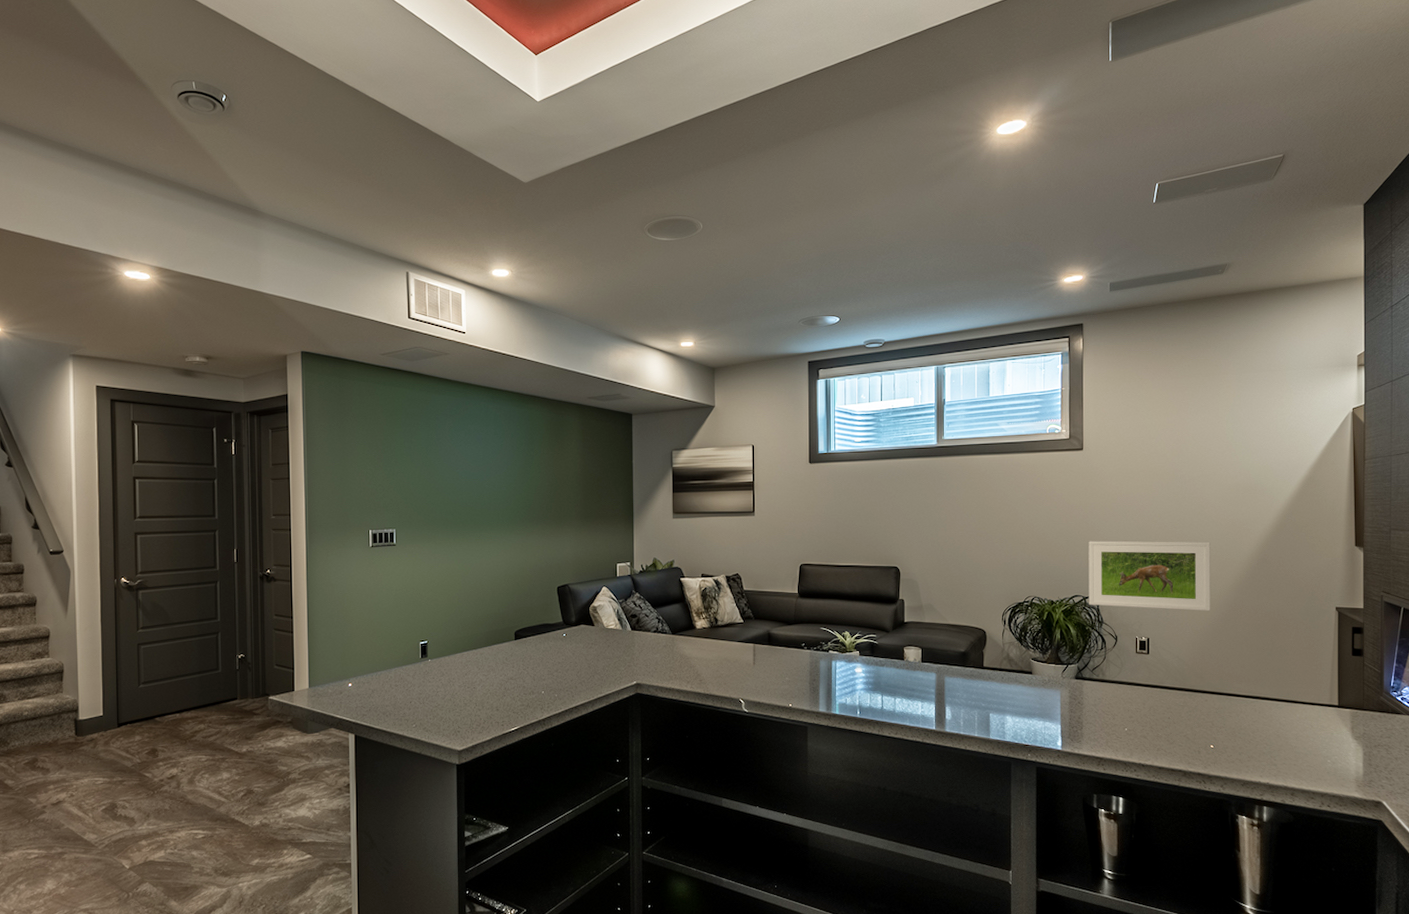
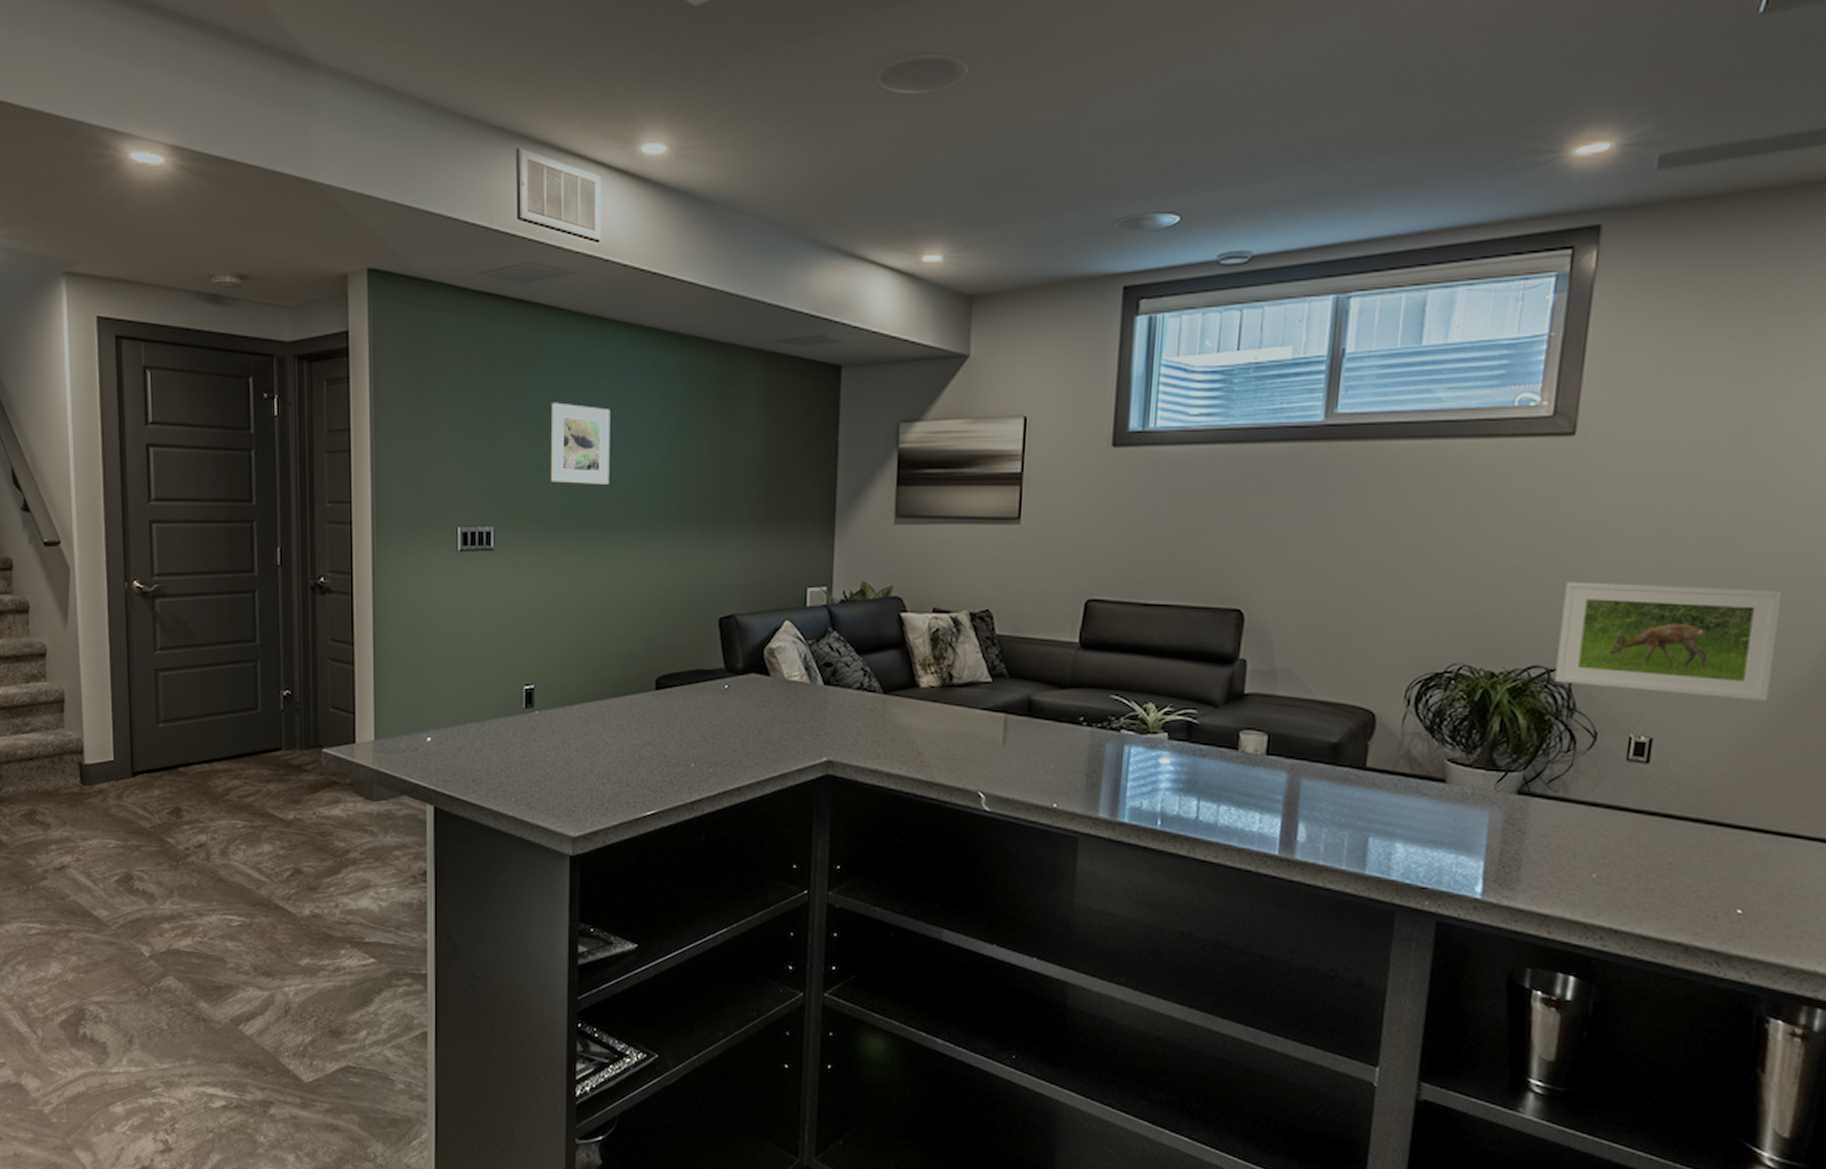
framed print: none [435,441,477,497] -> present [551,402,611,485]

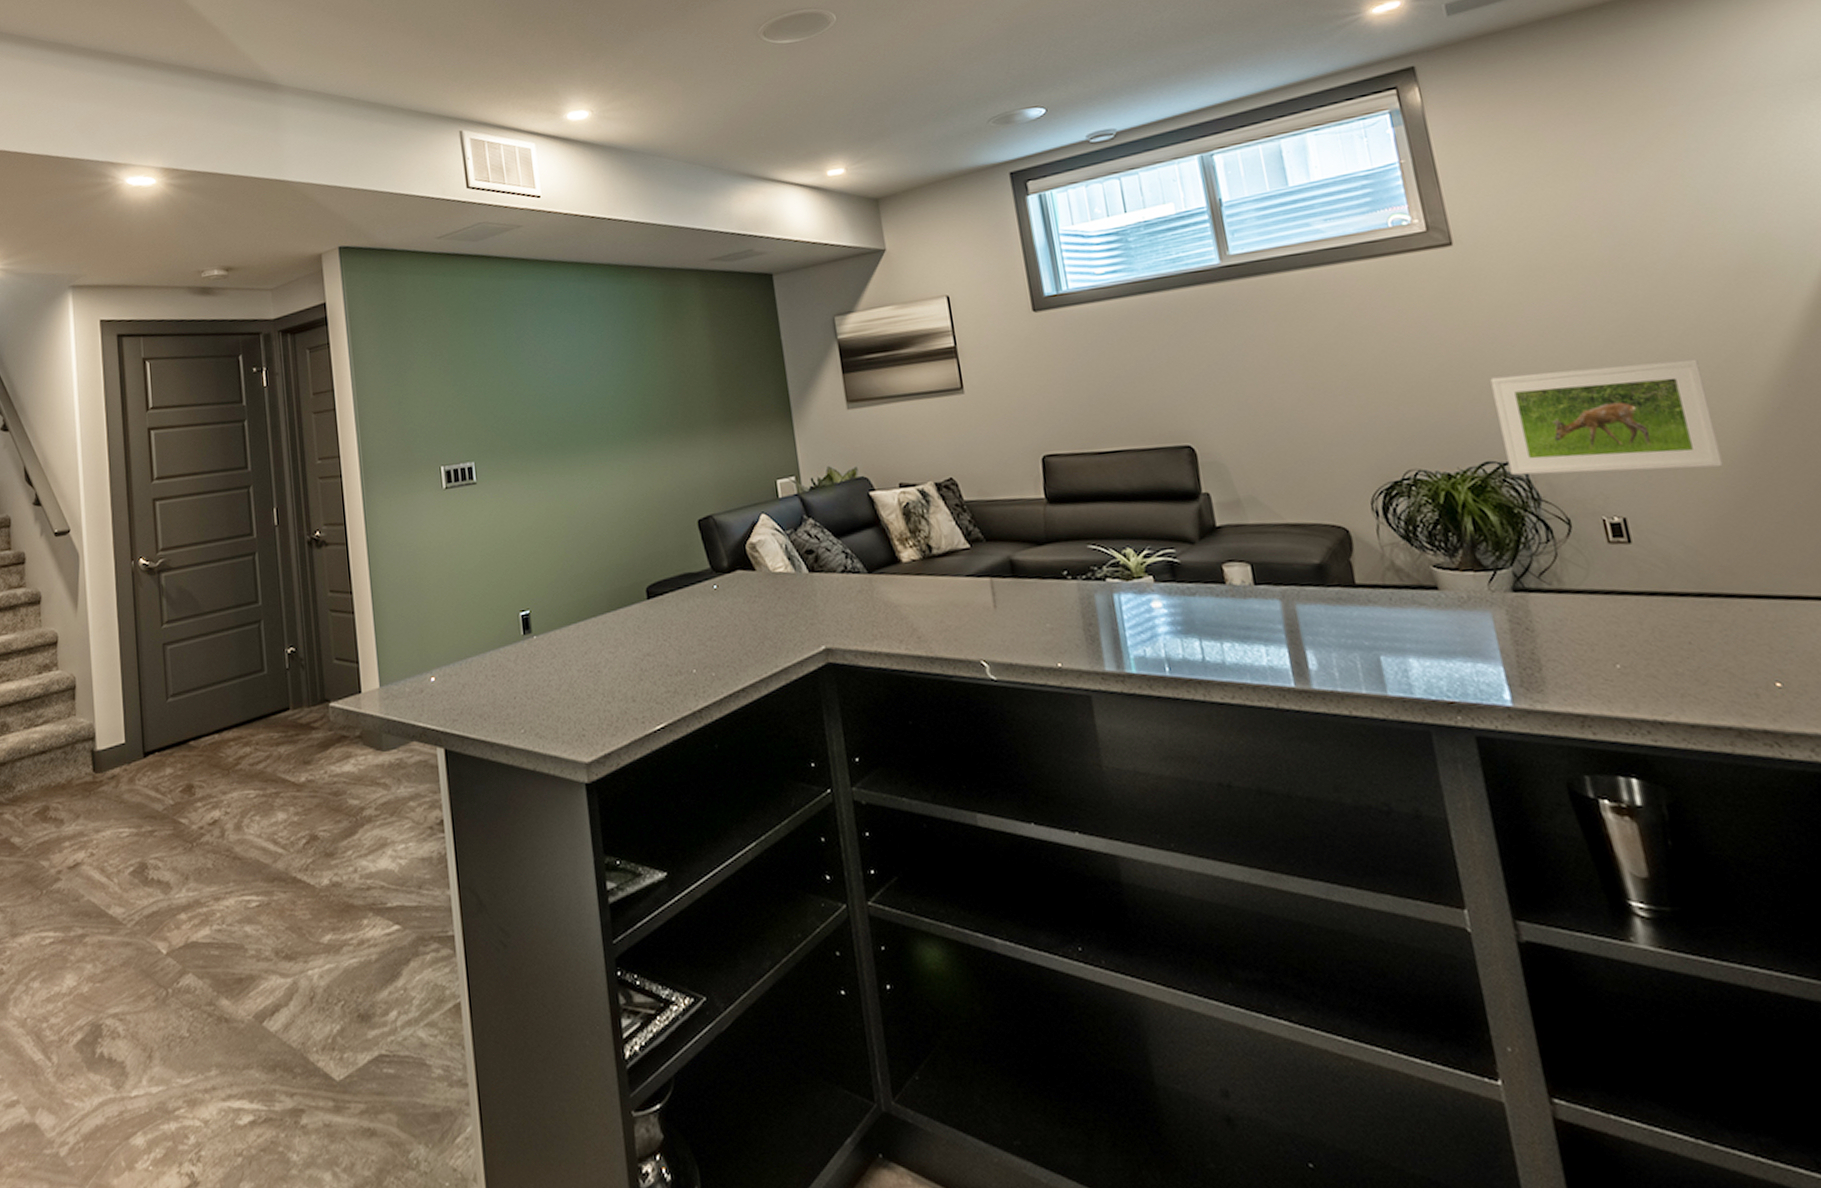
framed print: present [551,402,611,485] -> none [515,339,577,413]

